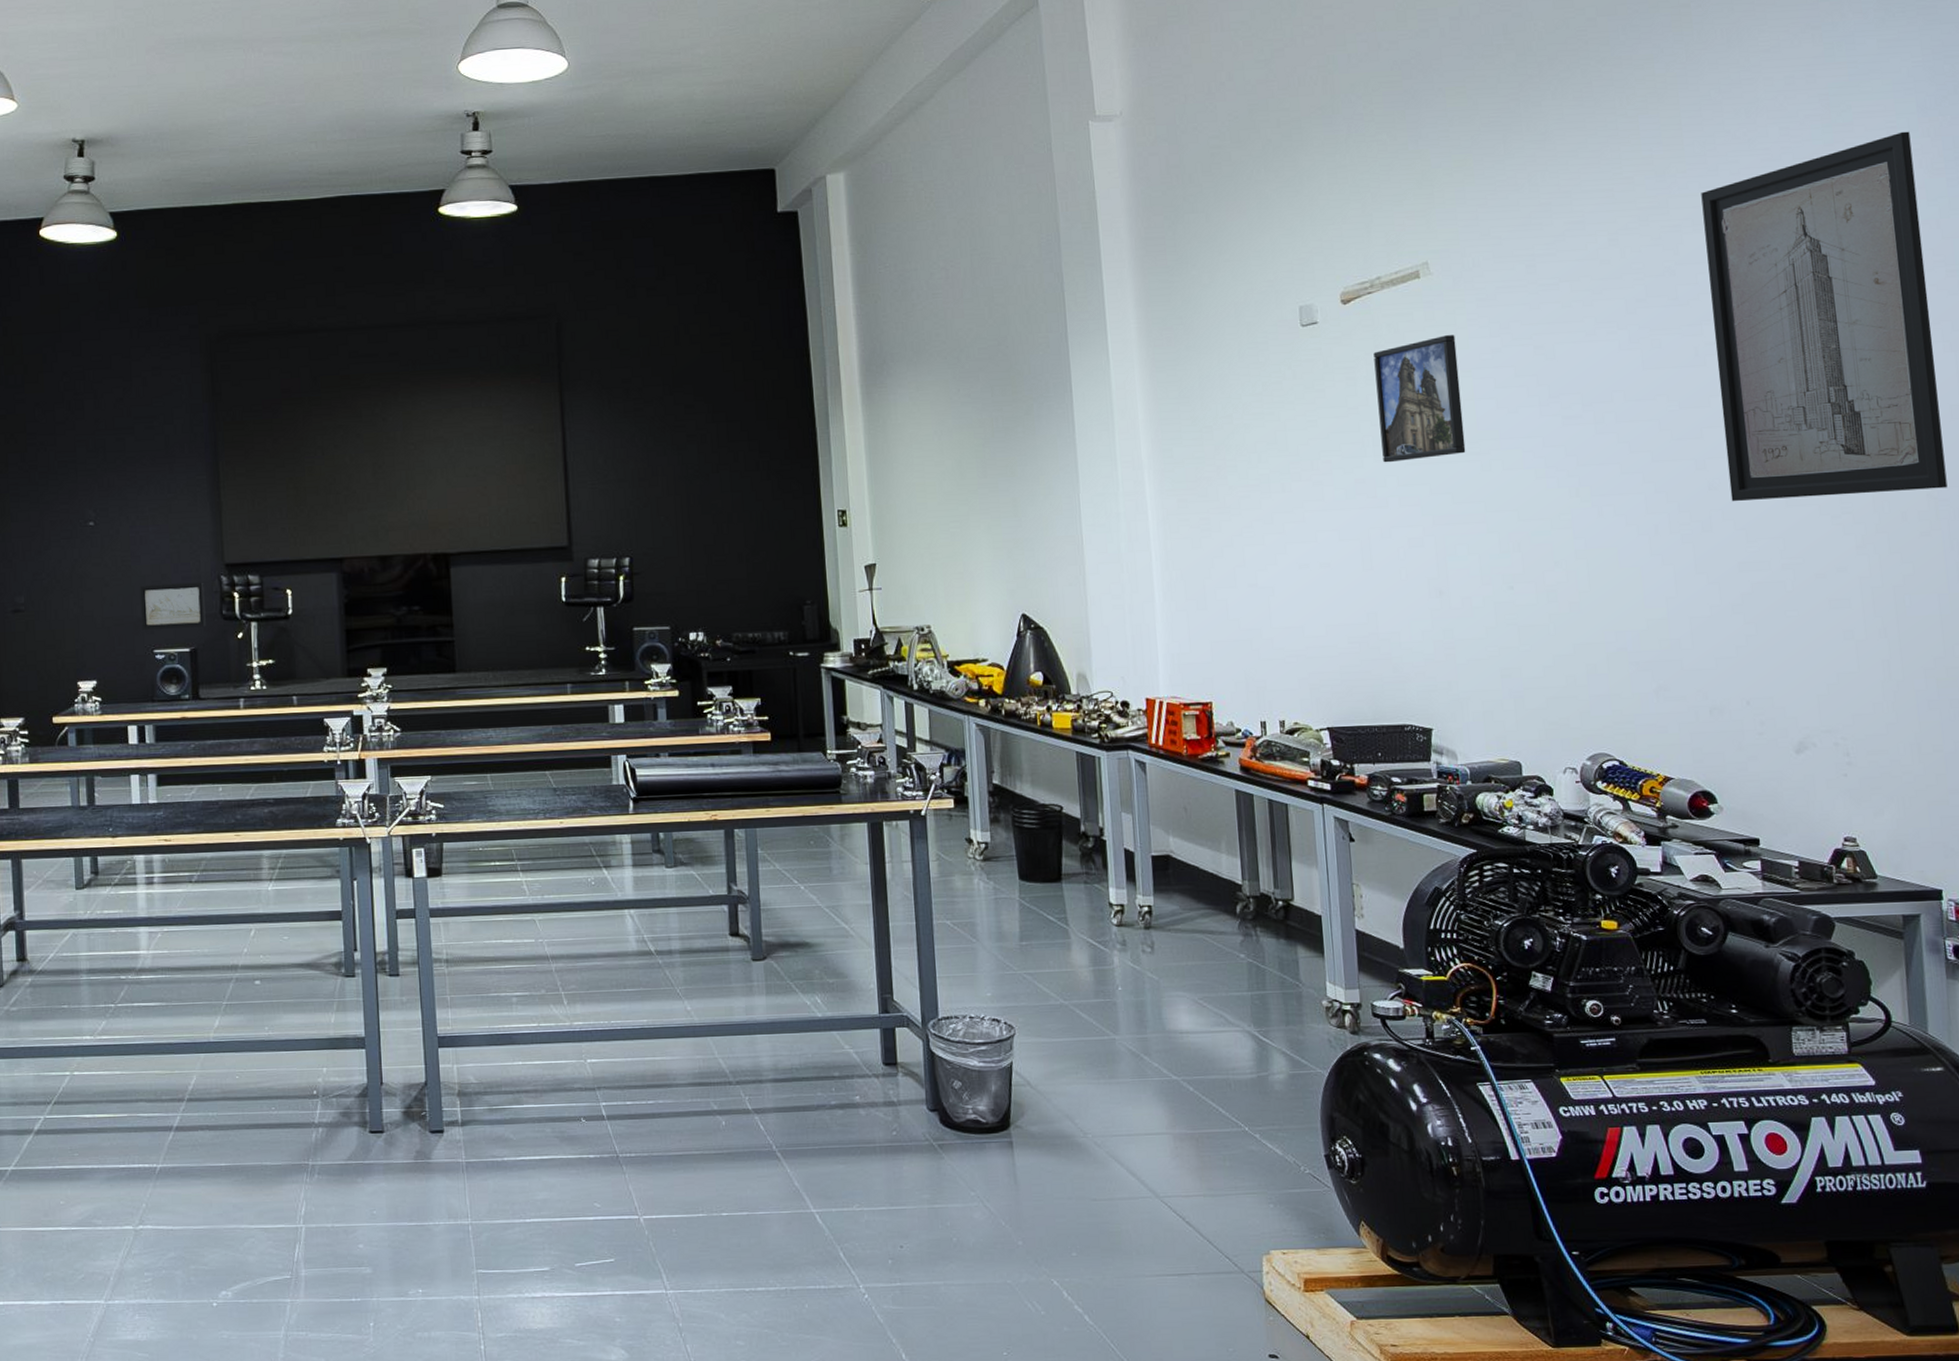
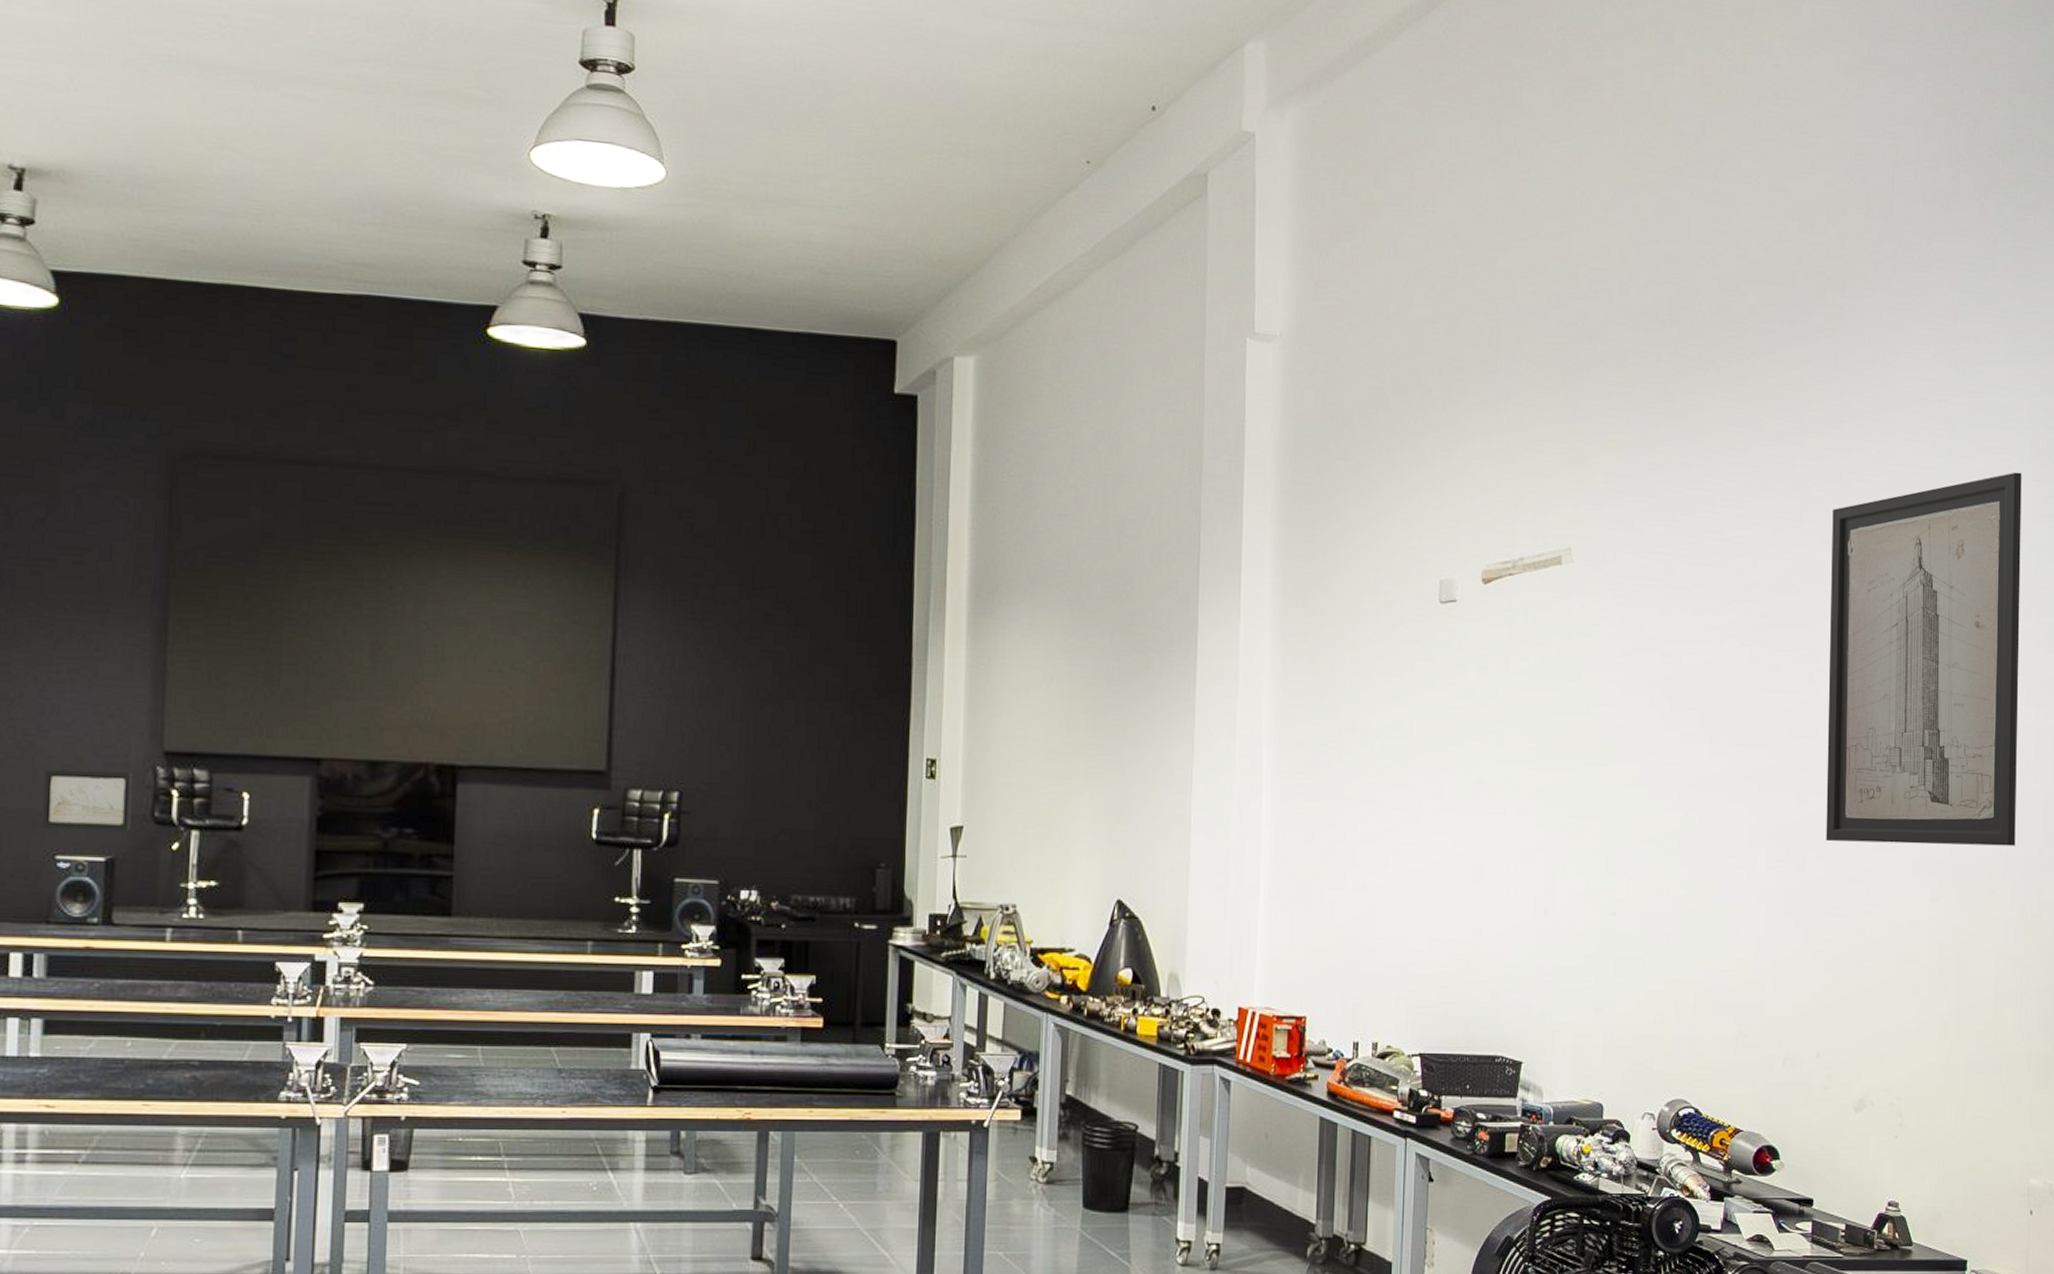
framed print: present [1373,335,1466,463] -> none [1505,631,1589,765]

